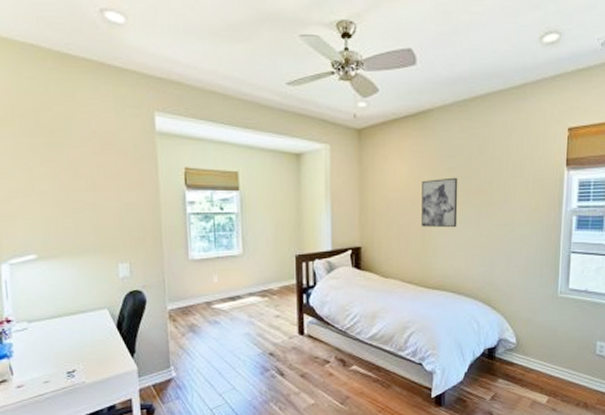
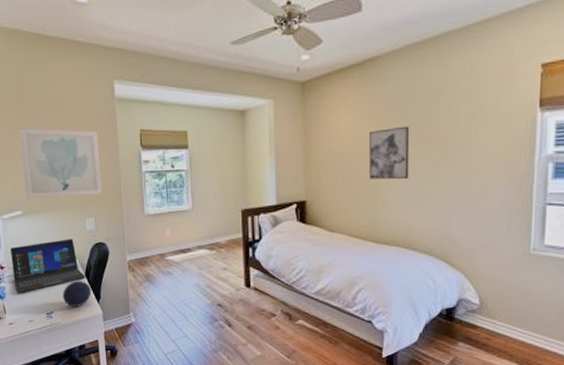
laptop: none [20,286,118,351] -> present [10,239,86,293]
wall art: none [33,159,139,241] -> present [18,128,102,199]
decorative orb: none [87,334,125,364] -> present [62,281,92,307]

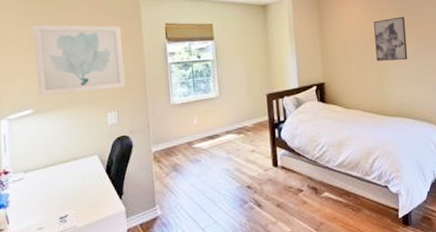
laptop: present [10,239,86,293] -> none [17,134,107,199]
decorative orb: present [62,281,92,307] -> none [79,178,113,207]

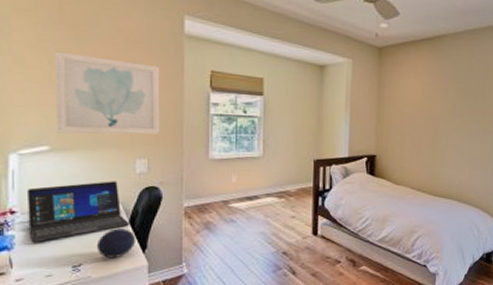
laptop: none [17,134,107,199] -> present [28,181,130,243]
decorative orb: none [79,178,113,207] -> present [96,228,136,259]
wall art: present [374,16,408,61] -> none [432,97,467,142]

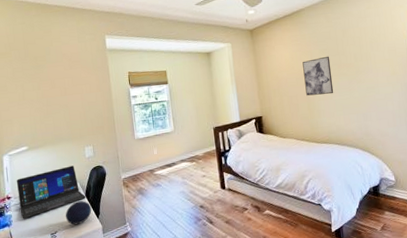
wall art: present [54,51,160,135] -> none [24,76,99,136]
wall art: none [432,97,467,142] -> present [302,56,334,96]

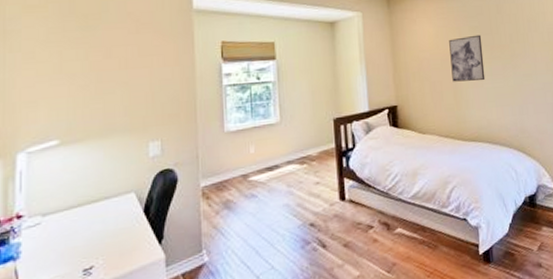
laptop: present [17,165,86,219] -> none [36,168,145,249]
decorative orb: present [65,201,92,225] -> none [109,219,152,256]

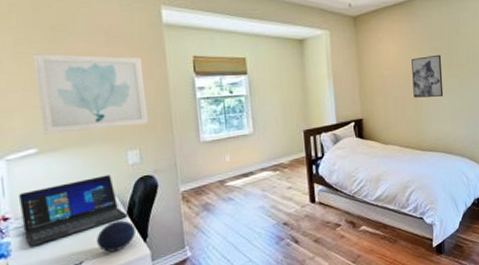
laptop: none [36,168,145,249] -> present [19,175,128,247]
wall art: none [64,42,172,125] -> present [32,54,149,134]
decorative orb: none [109,219,152,256] -> present [96,220,136,252]

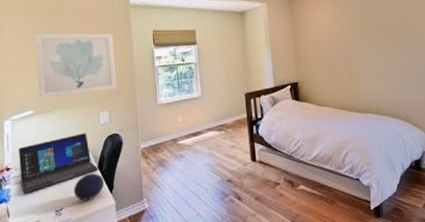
wall art: present [411,54,444,98] -> none [342,19,375,62]

